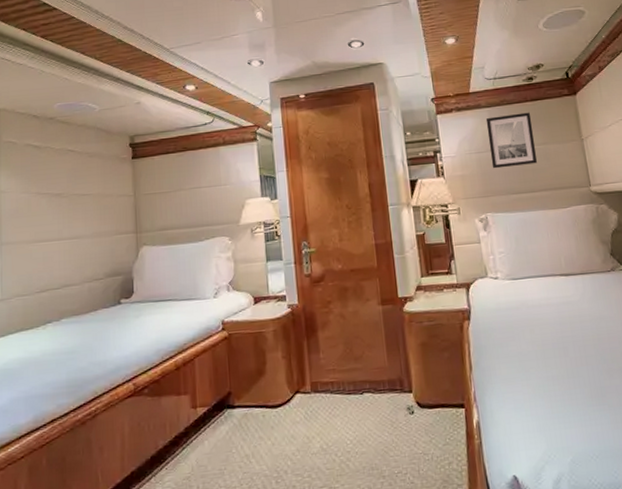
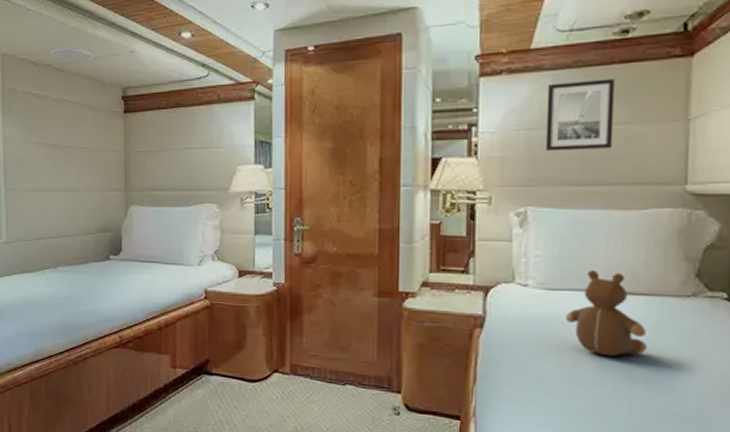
teddy bear: none [529,259,591,329] -> present [565,270,647,357]

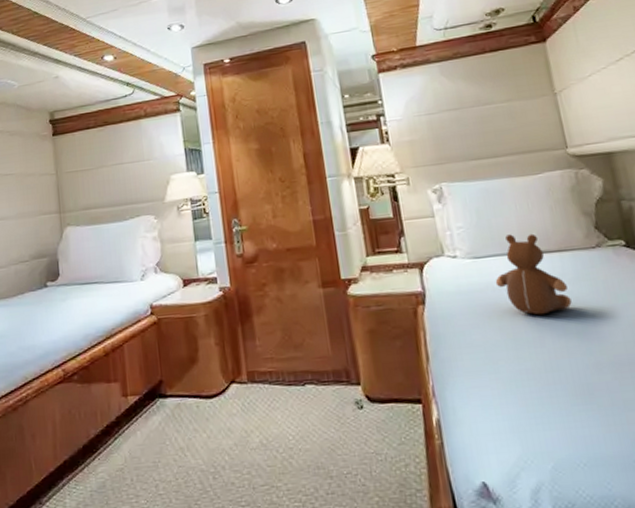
wall art: present [545,78,616,152] -> none [436,65,500,132]

